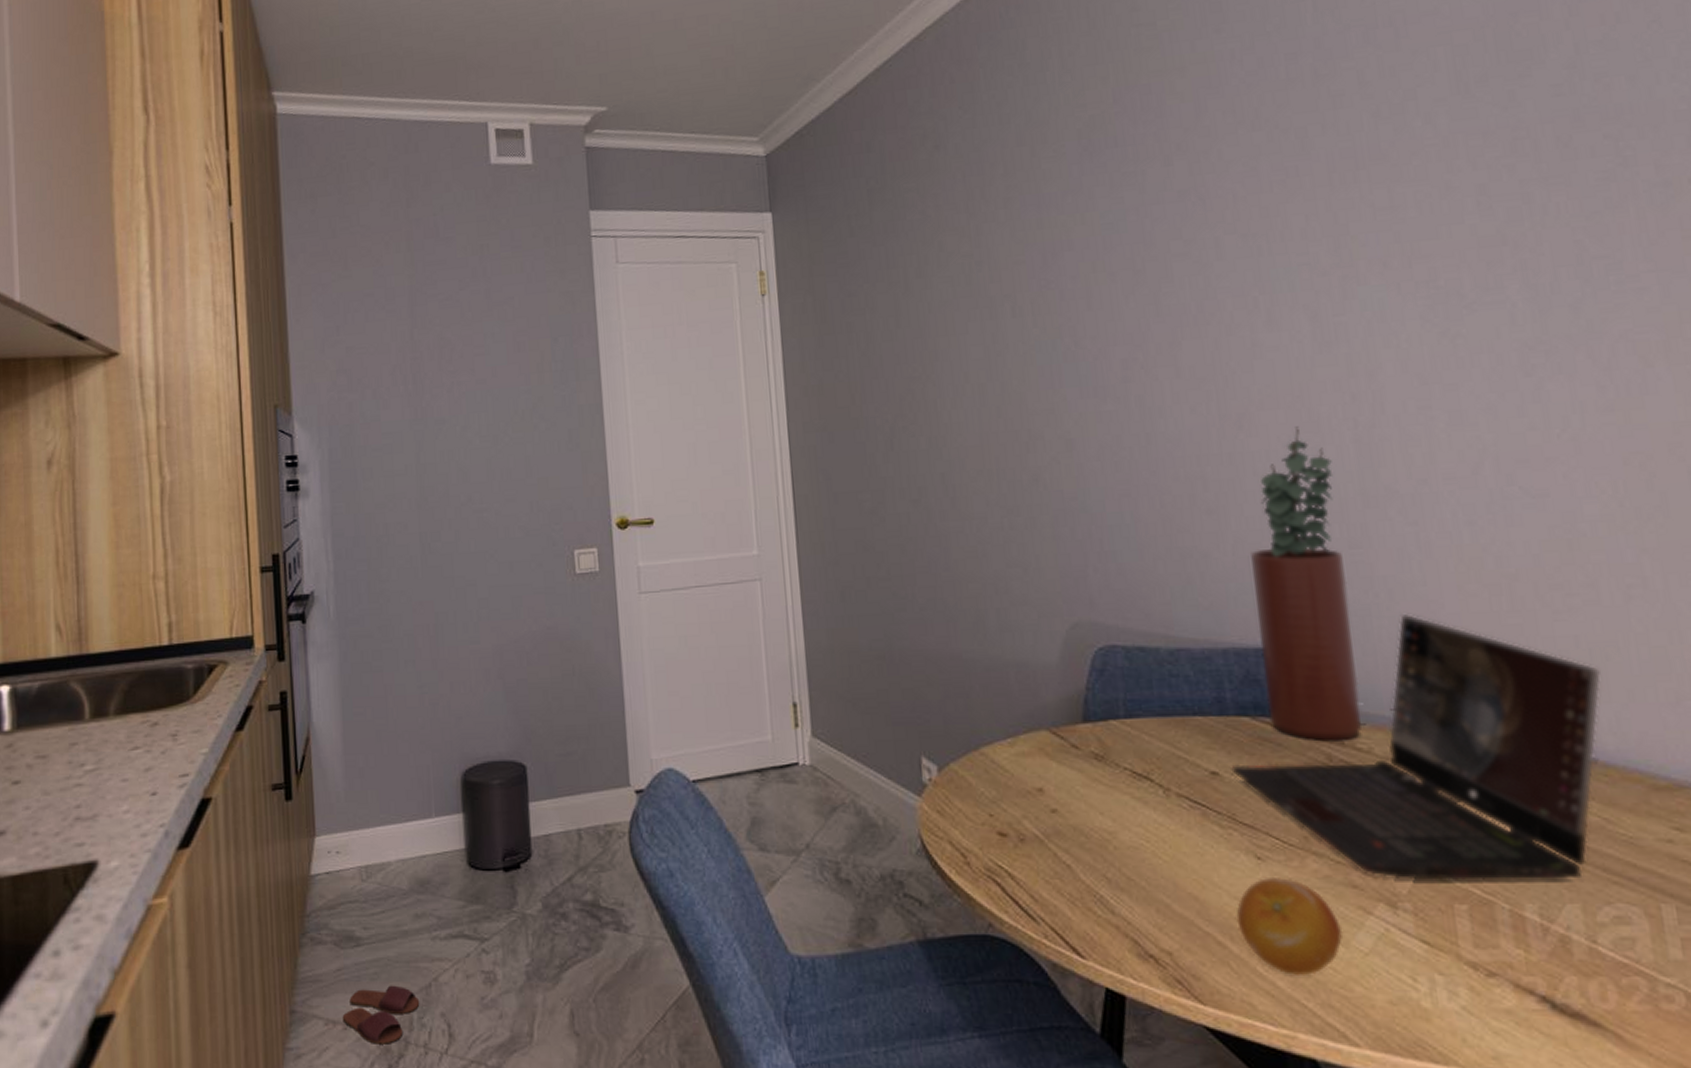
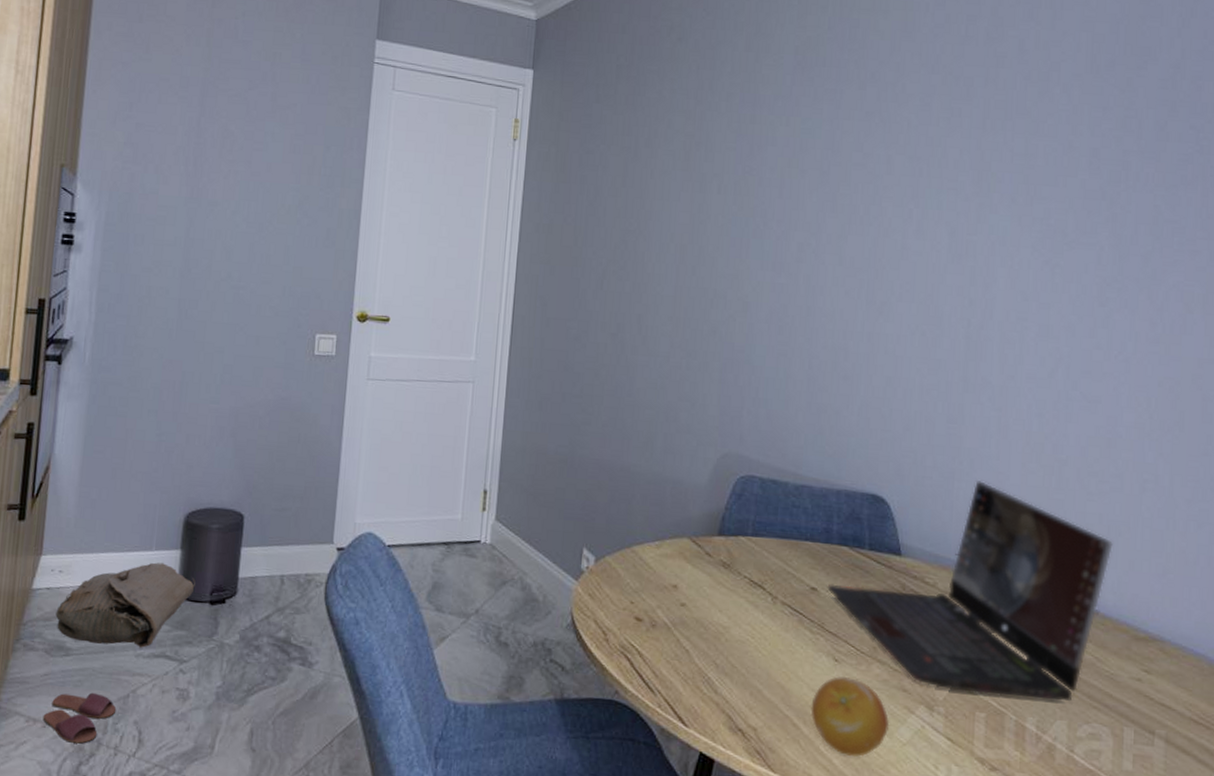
bag: none [339,830,484,929] -> present [55,562,196,648]
vase: present [1251,426,1362,742] -> none [863,319,946,575]

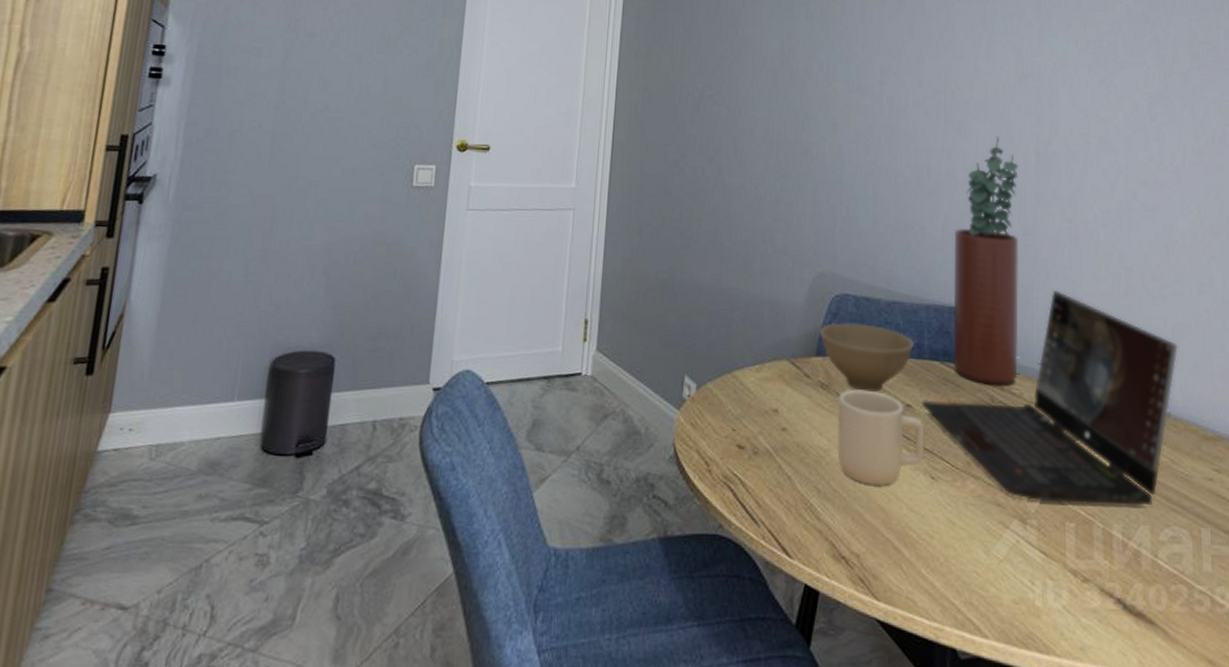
slippers: present [43,692,117,744] -> none [101,565,187,626]
bag: present [55,562,196,648] -> none [122,414,280,510]
bowl: none [723,504,822,574] -> present [820,323,914,392]
mug: none [737,569,830,665] -> present [836,389,925,487]
fruit: present [810,676,890,757] -> none [911,495,987,577]
vase: none [863,319,946,575] -> present [953,136,1019,386]

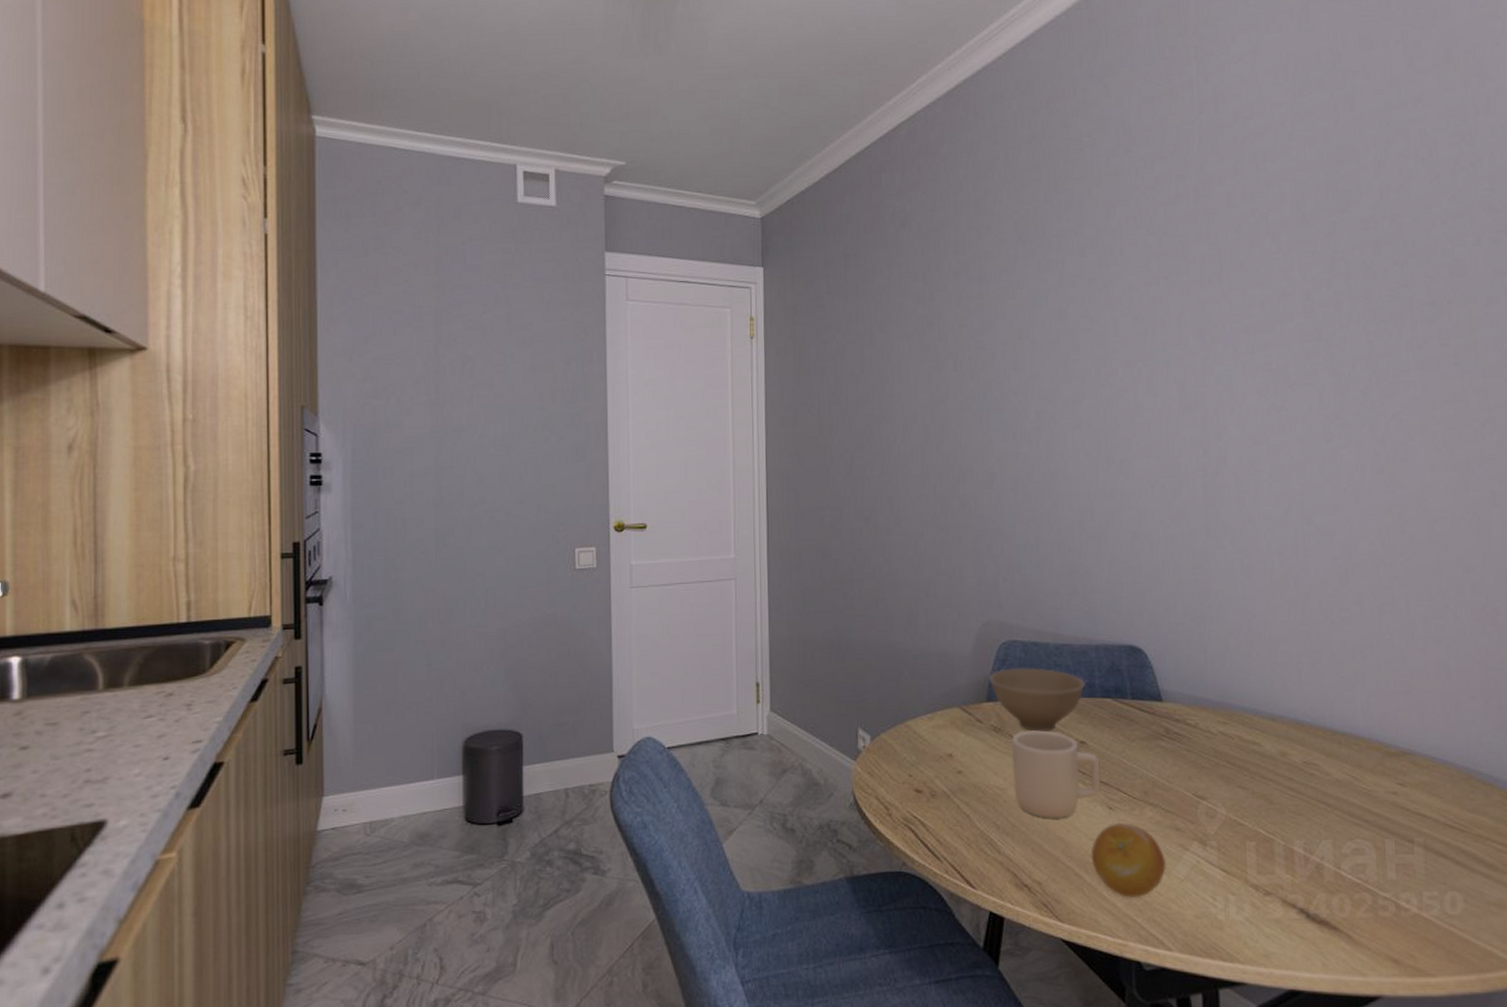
fruit: none [911,495,987,577] -> present [1091,823,1167,898]
laptop computer: present [921,290,1178,506] -> none [1095,621,1359,823]
vase: present [953,136,1019,386] -> none [1122,472,1192,718]

